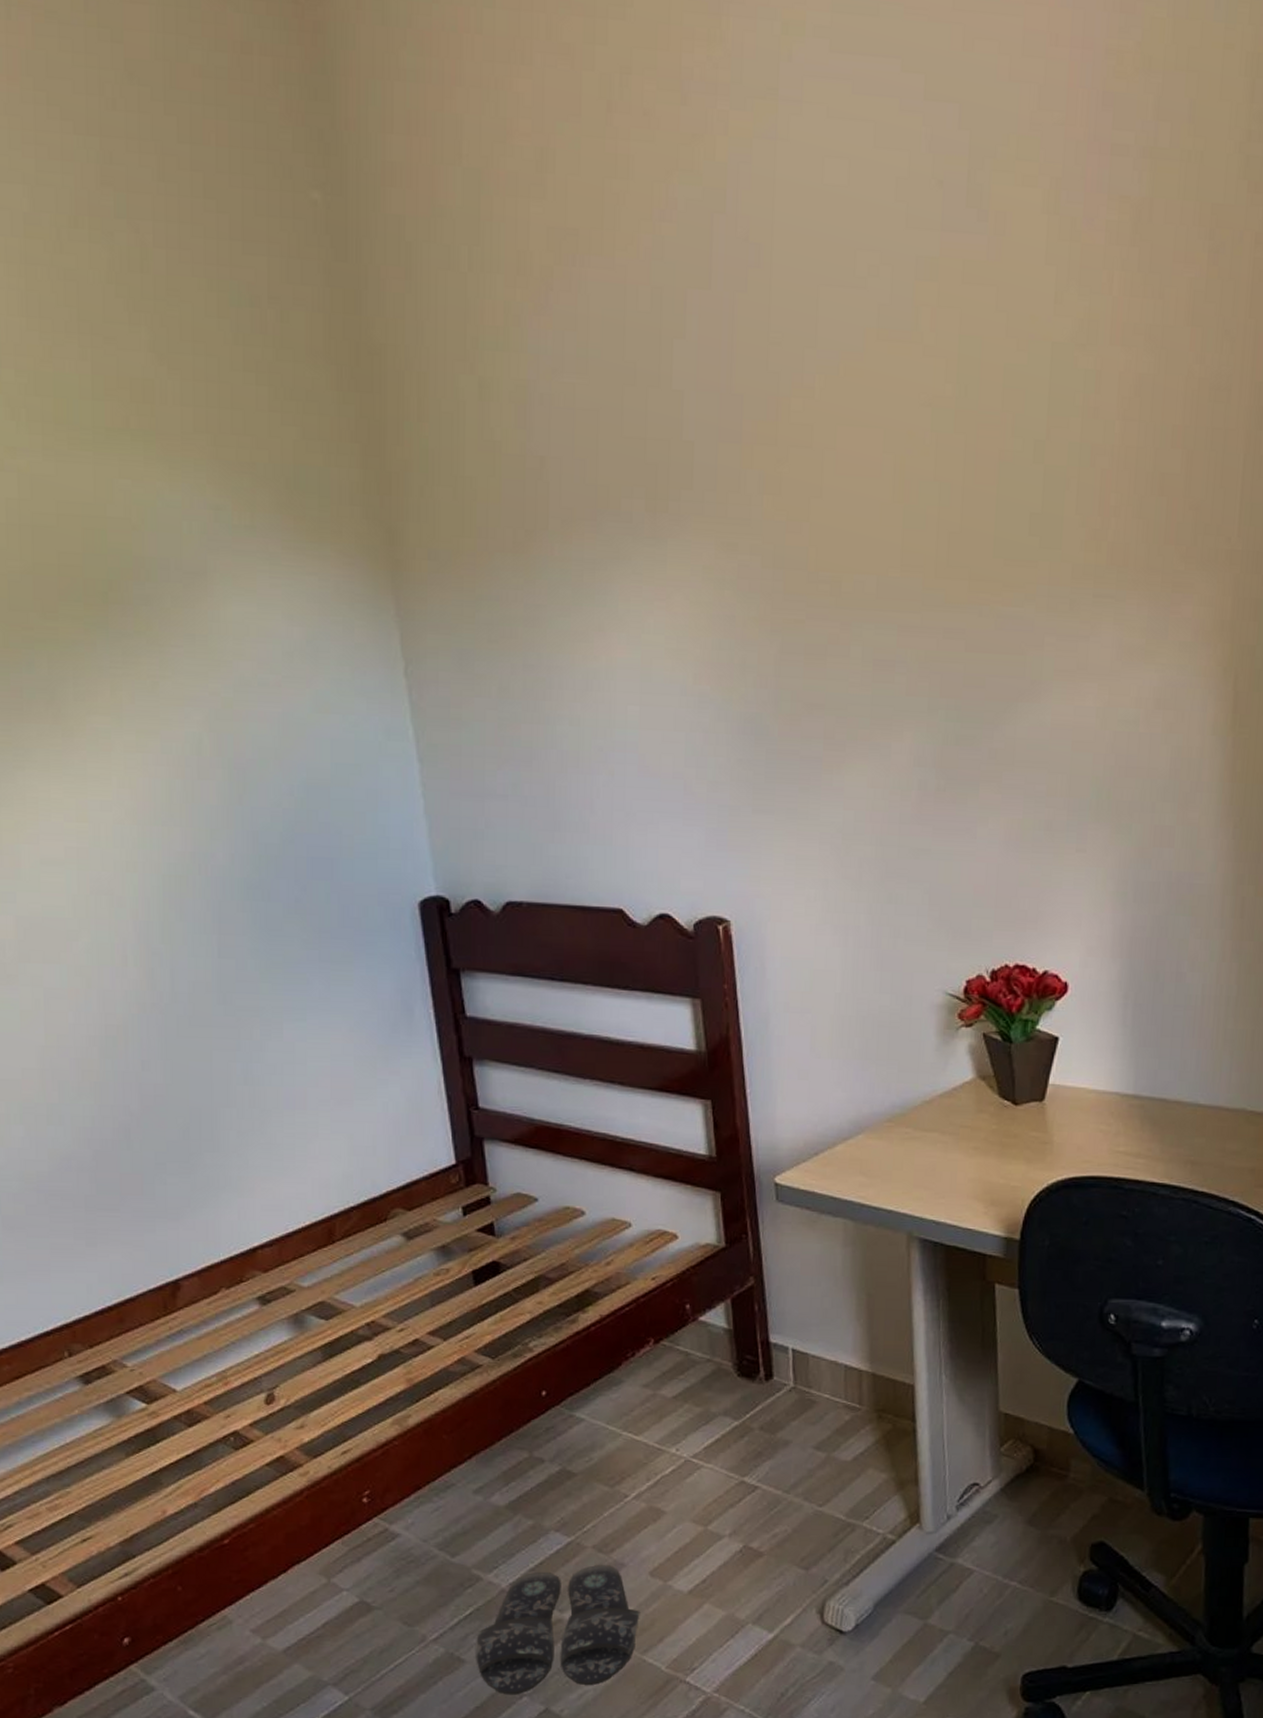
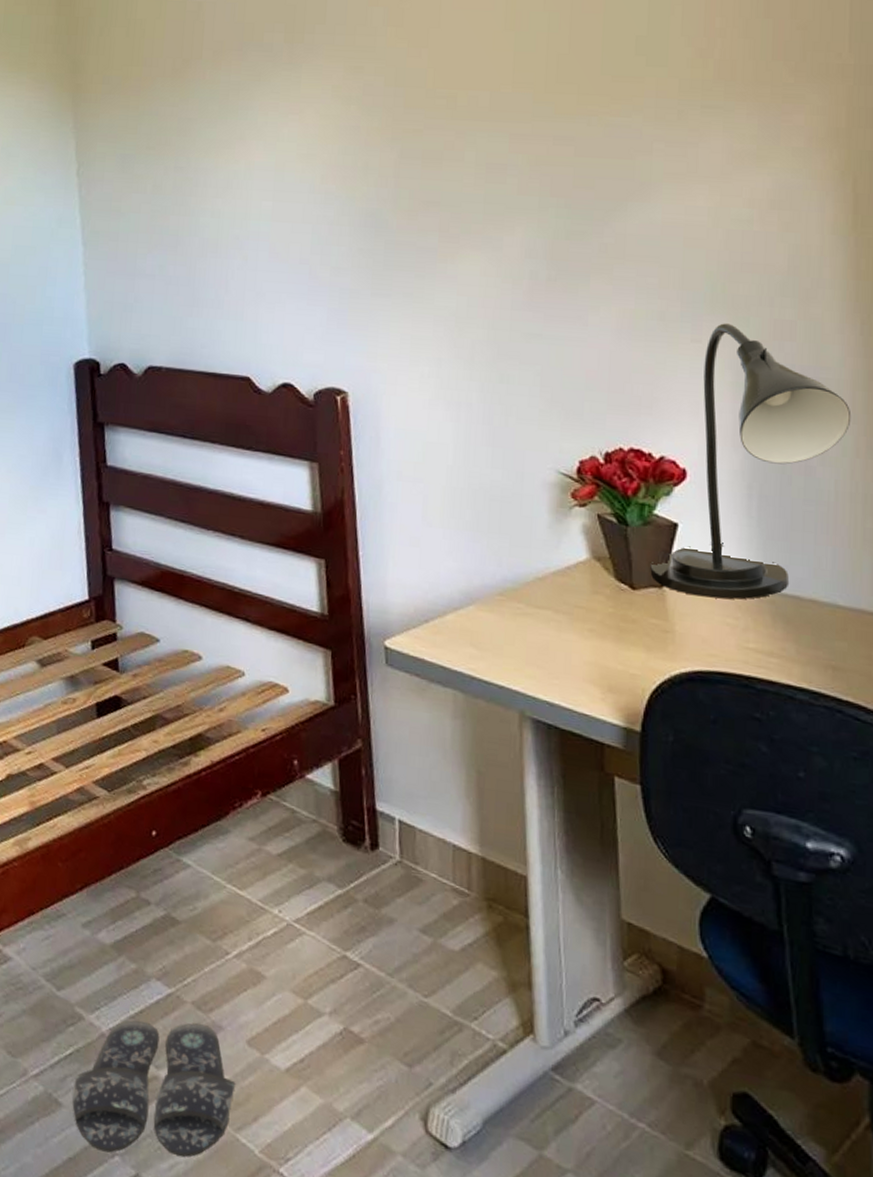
desk lamp: none [1031,831,1220,1107] -> present [650,323,852,600]

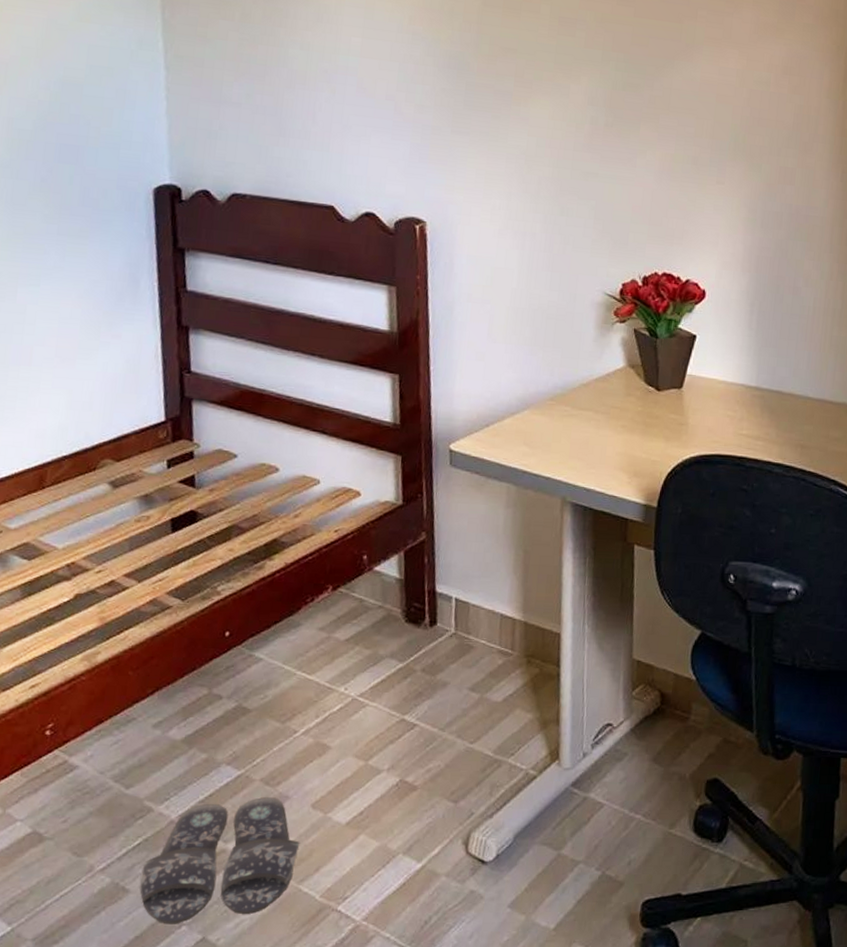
desk lamp: present [650,323,852,600] -> none [672,168,830,396]

